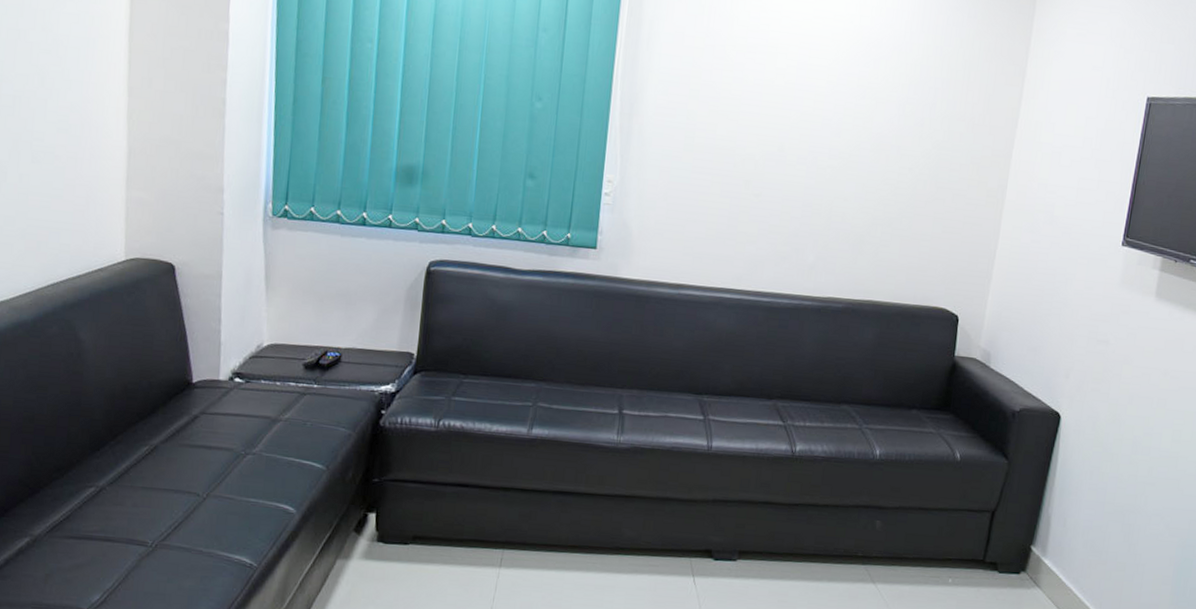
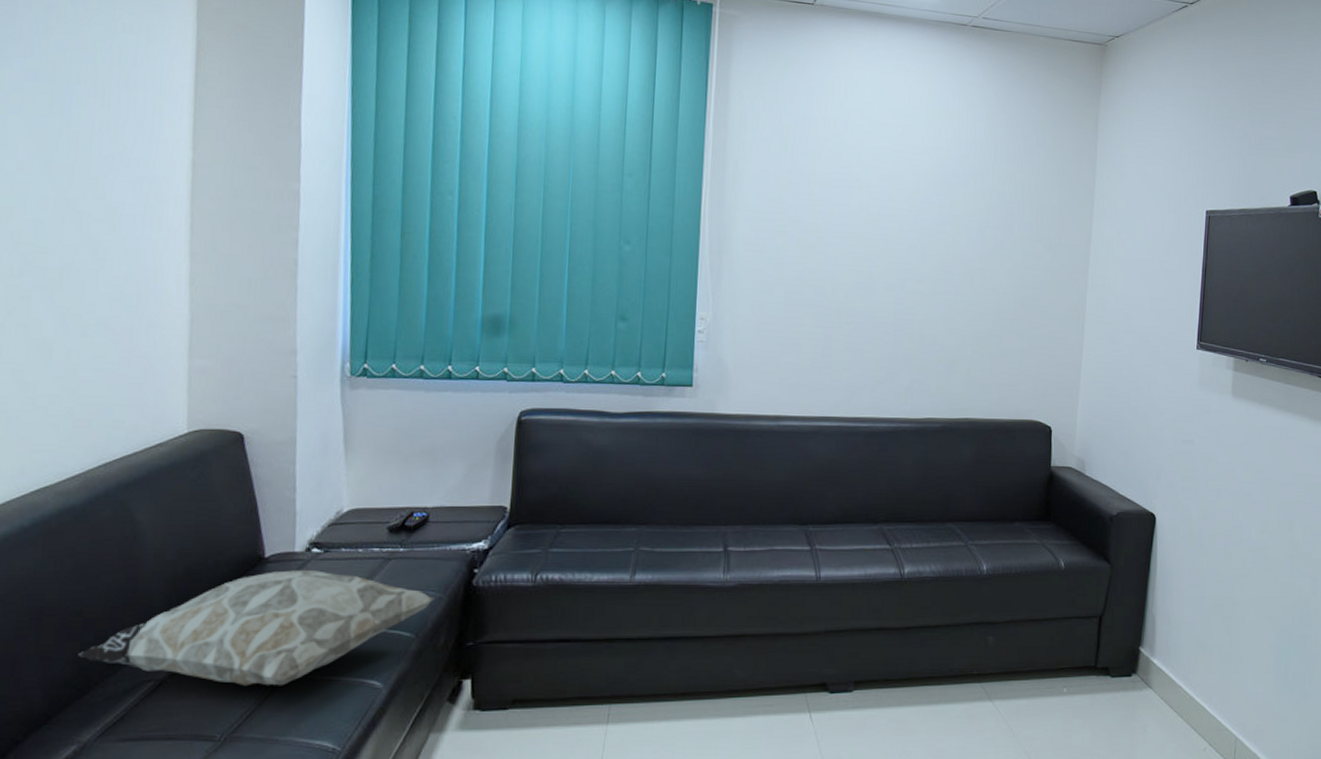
decorative pillow: none [30,396,344,503] -> present [78,570,434,687]

